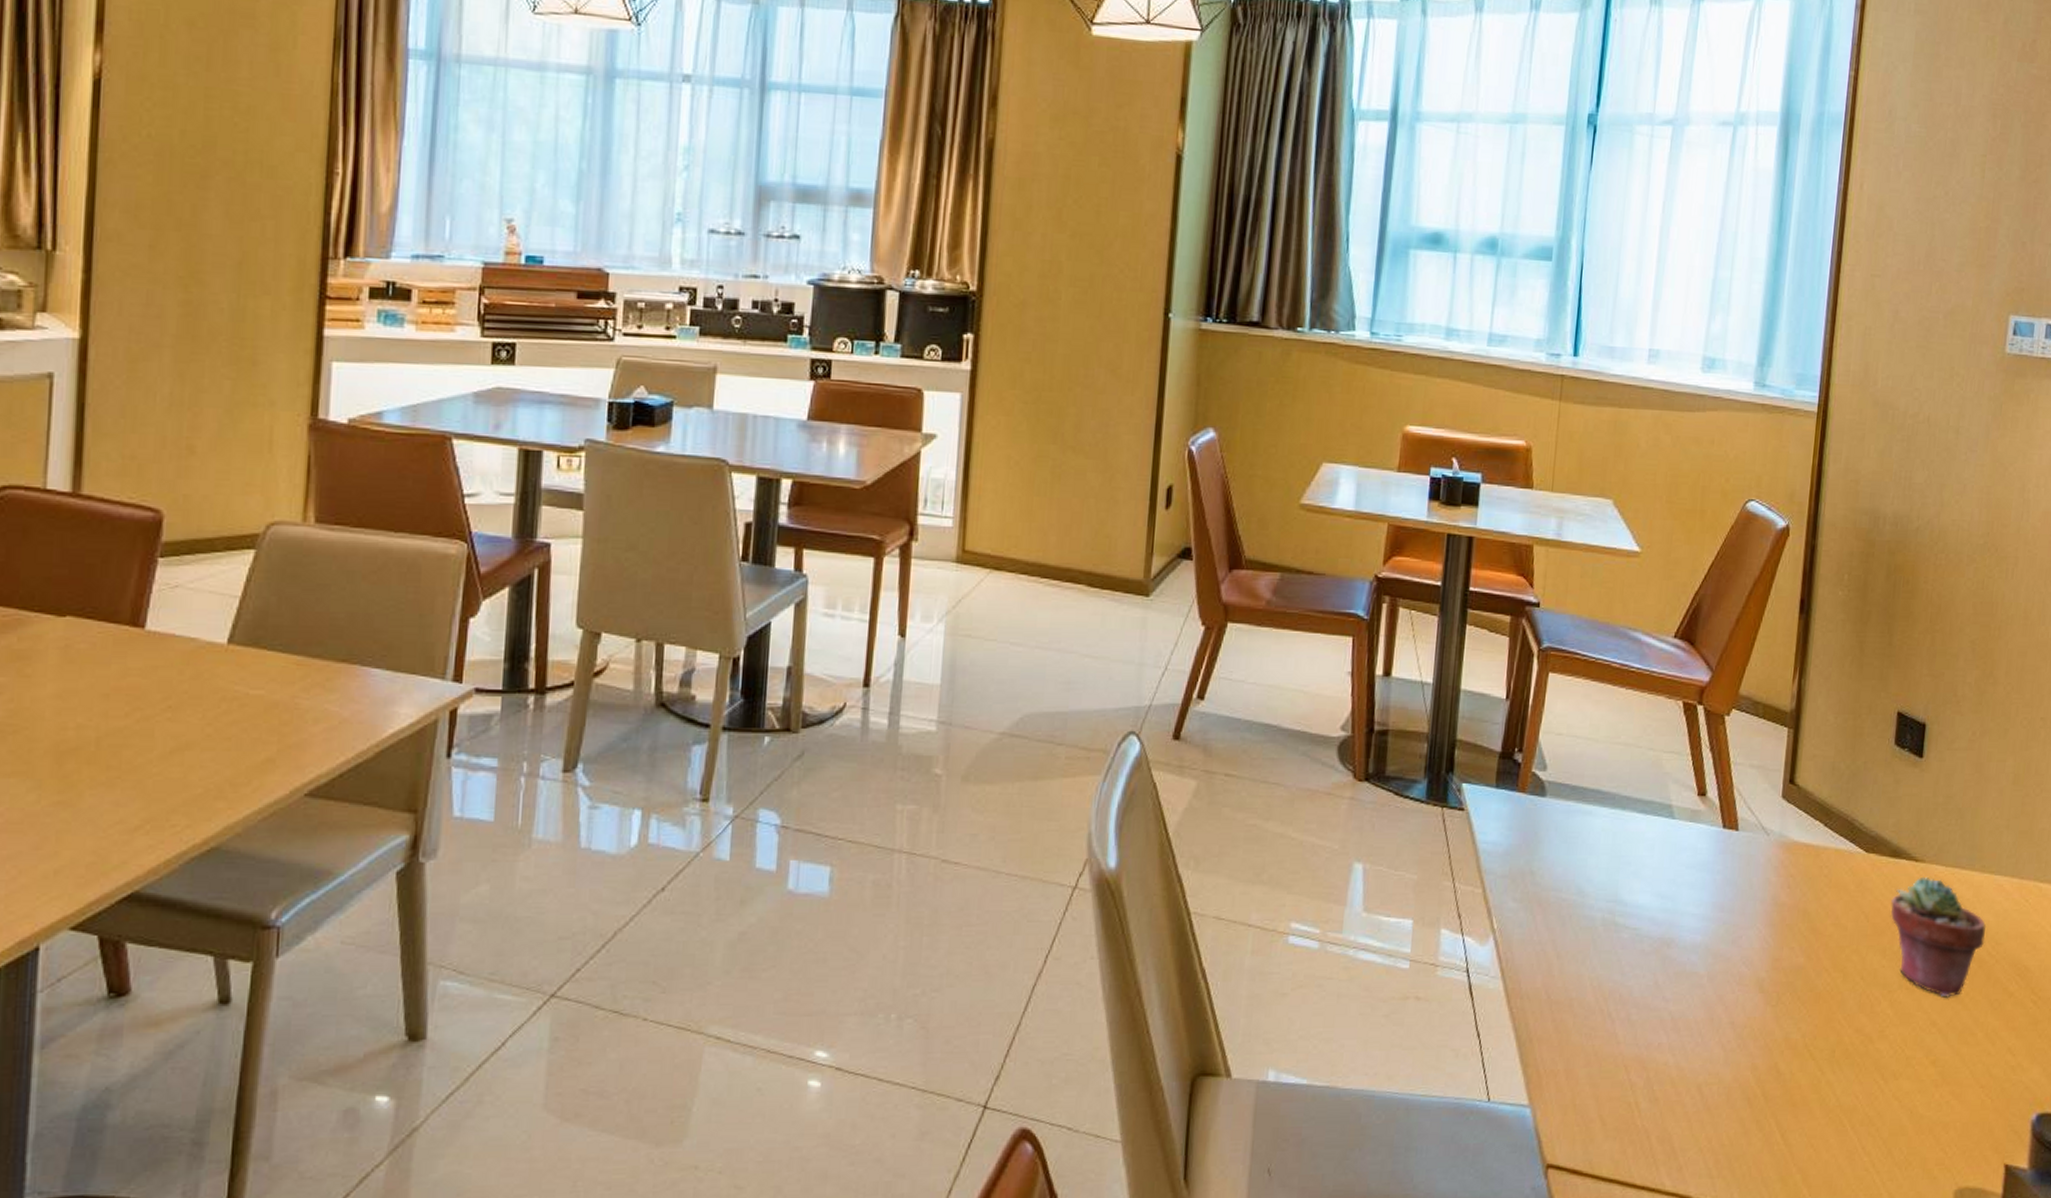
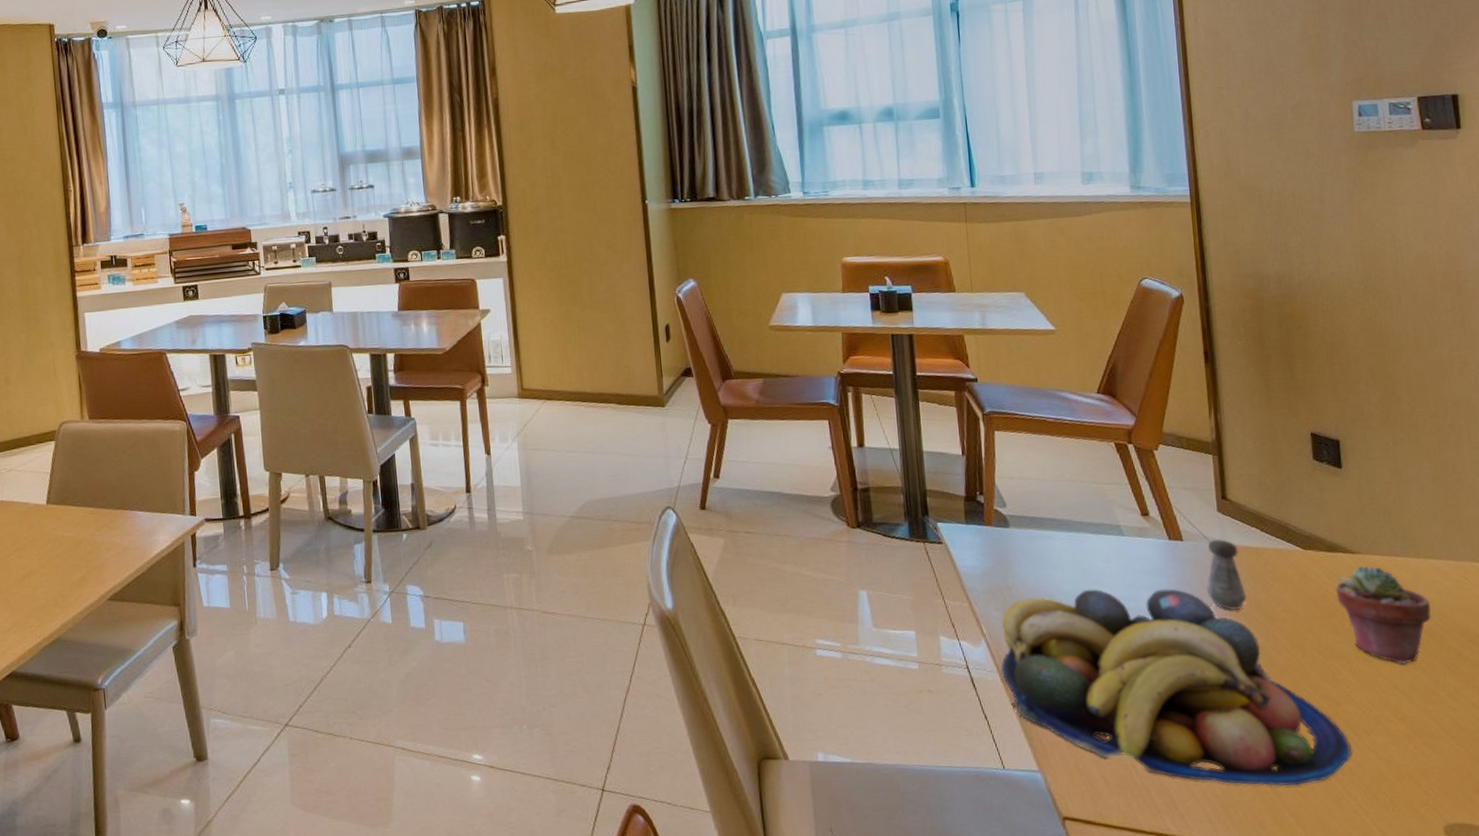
fruit bowl: none [1506,882,1875,1136] -> present [1001,589,1351,786]
salt shaker: none [1753,831,1796,921] -> present [1206,538,1247,611]

